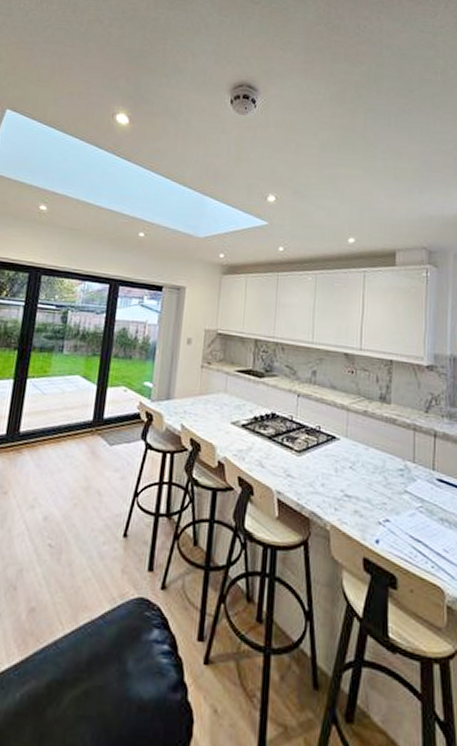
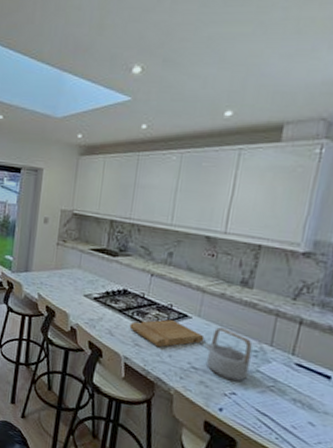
cutting board: none [280,443,354,476] -> present [129,319,205,348]
teapot: none [355,448,399,505] -> present [205,328,253,381]

